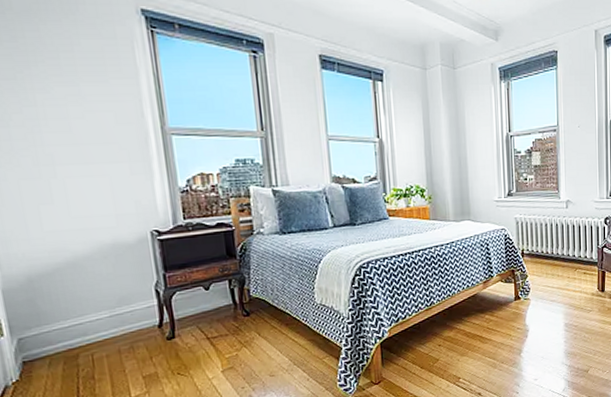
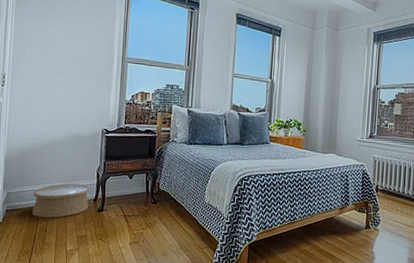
woven basket: none [61,308,153,363] -> present [32,183,89,218]

